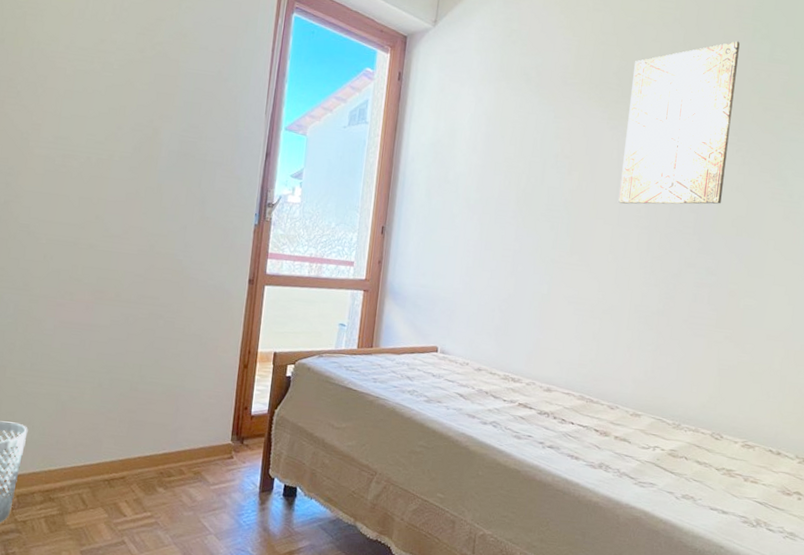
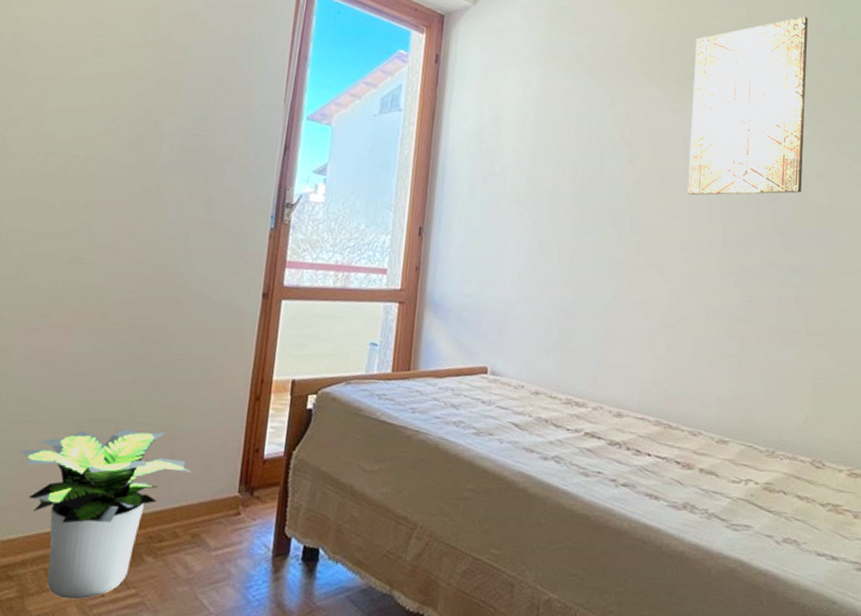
potted plant: none [55,387,193,519] -> present [20,428,192,600]

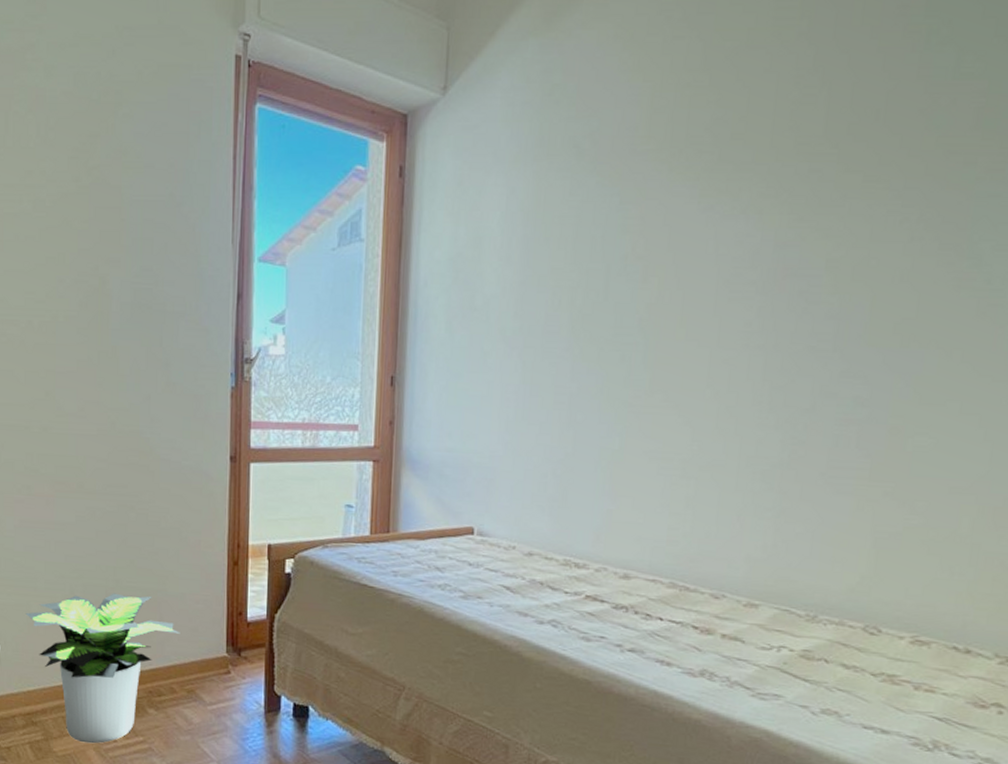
wall art: present [687,16,808,195] -> none [718,53,905,316]

